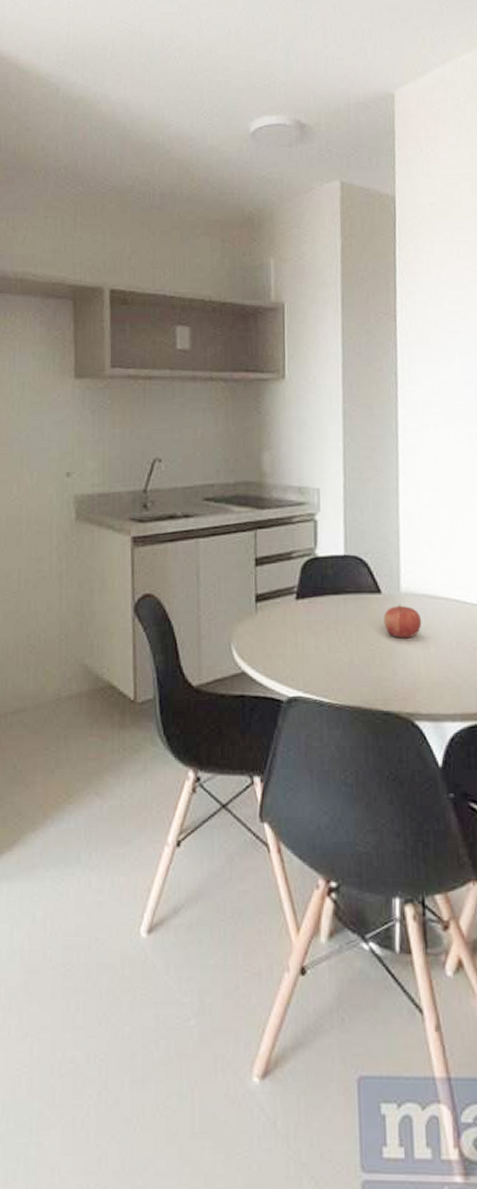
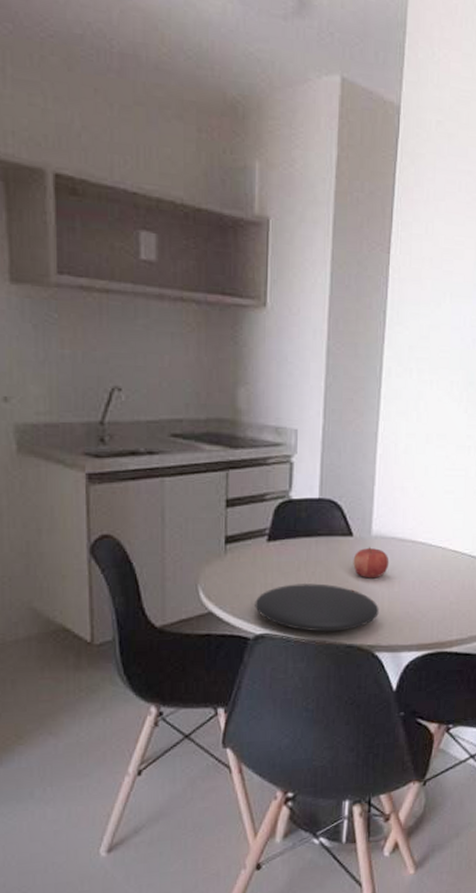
plate: none [286,643,415,696] -> present [255,583,379,632]

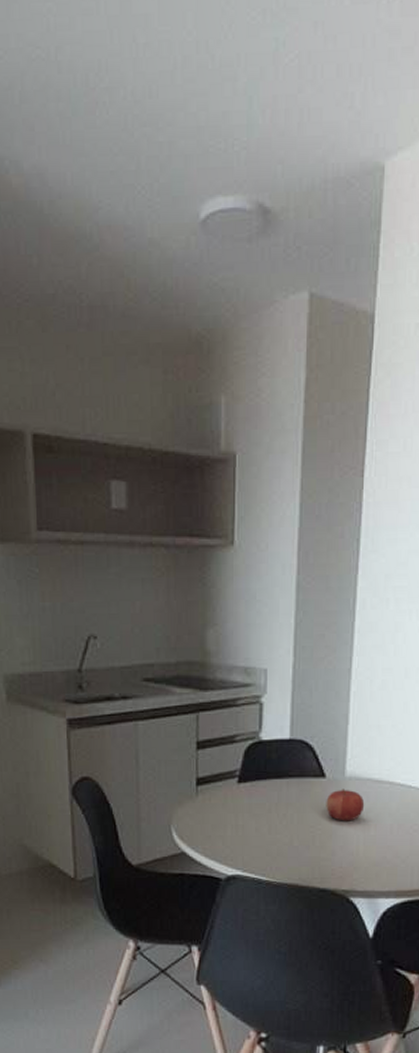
plate: present [255,583,379,632] -> none [226,826,354,875]

